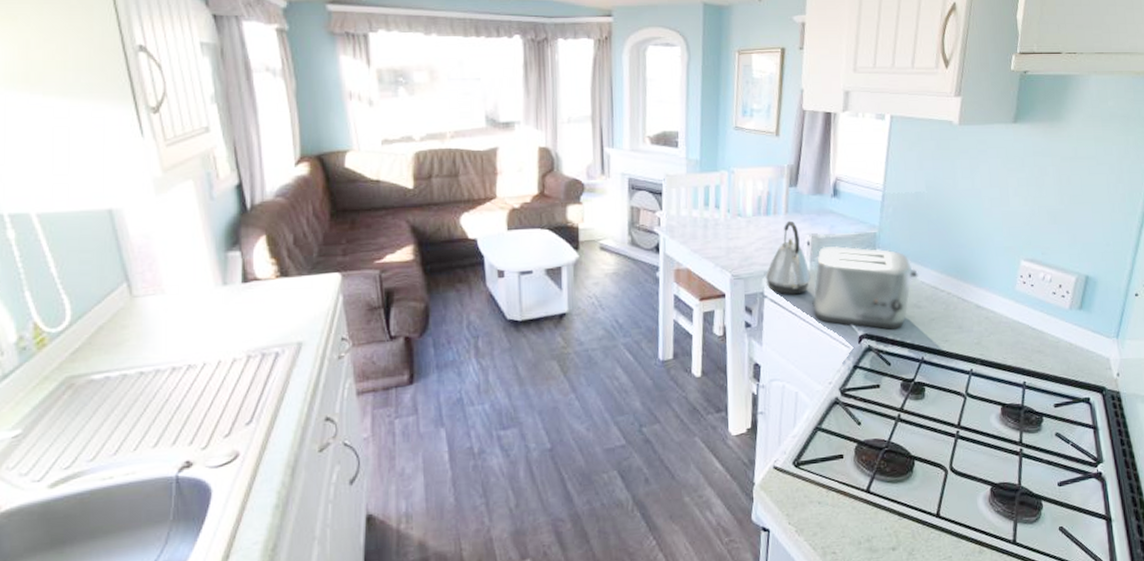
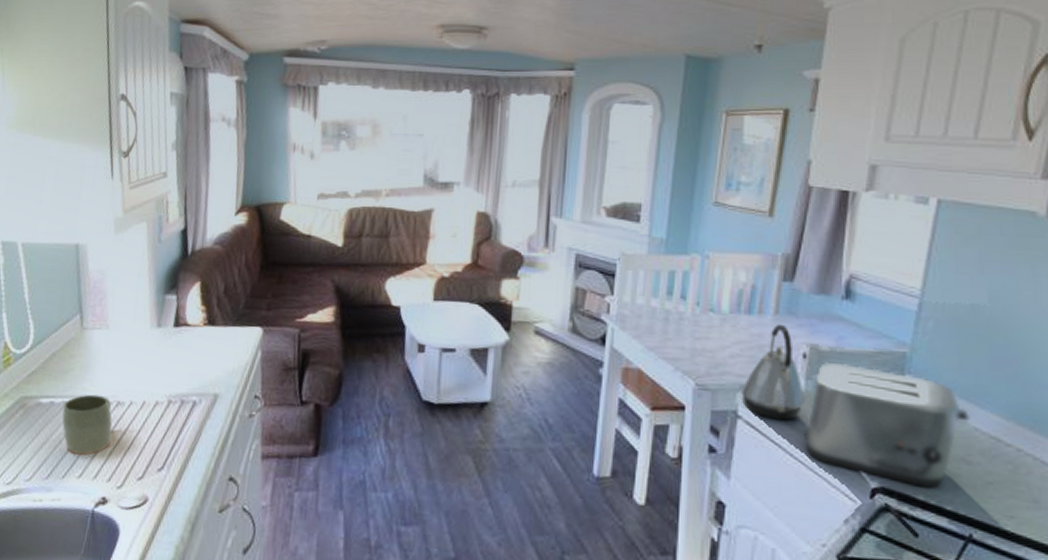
mug: none [123,361,188,425] -> present [62,394,113,455]

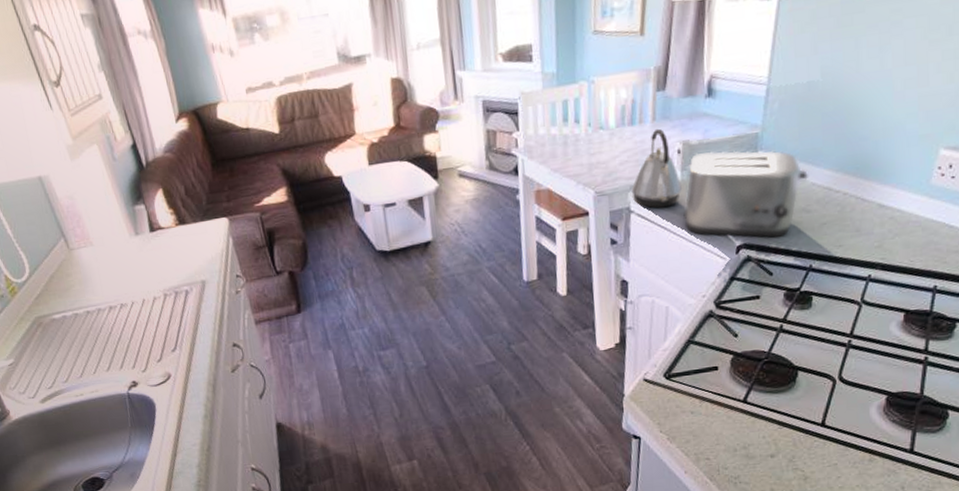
mug: present [62,394,113,455] -> none [75,302,126,354]

